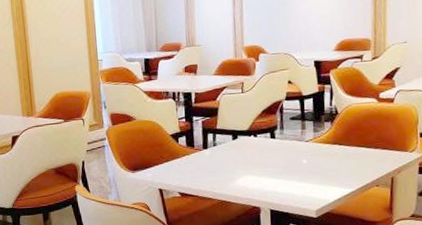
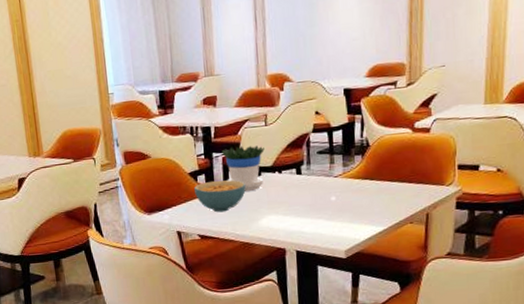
cereal bowl: none [176,142,224,172] -> present [194,180,247,213]
flowerpot: none [201,111,241,153] -> present [222,145,264,191]

